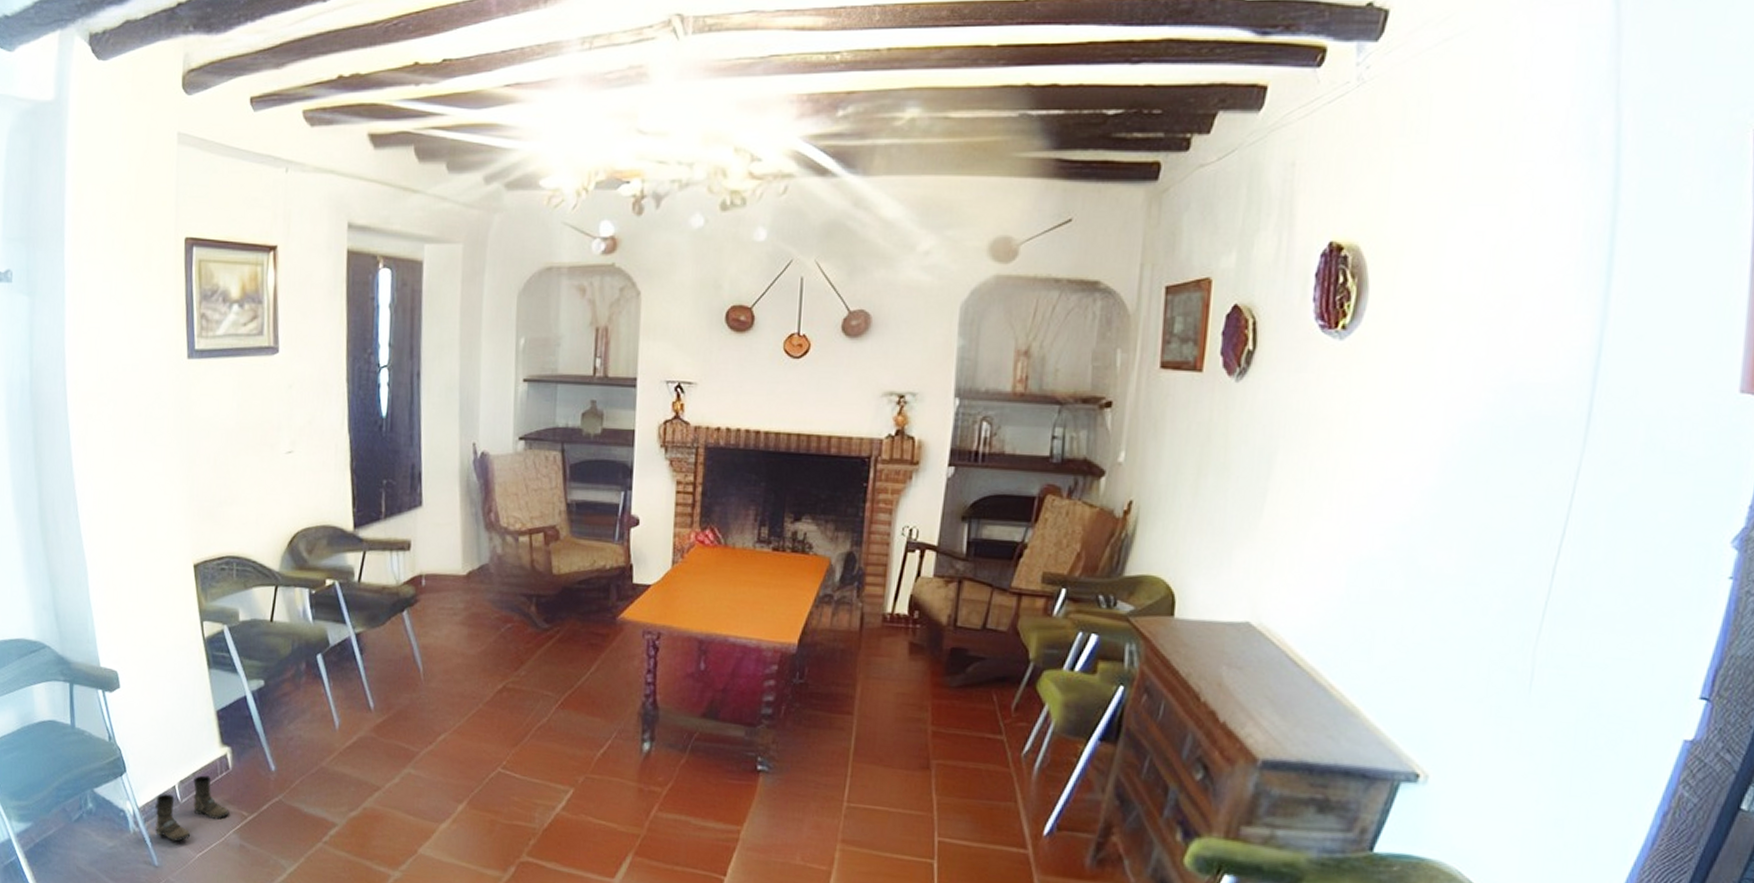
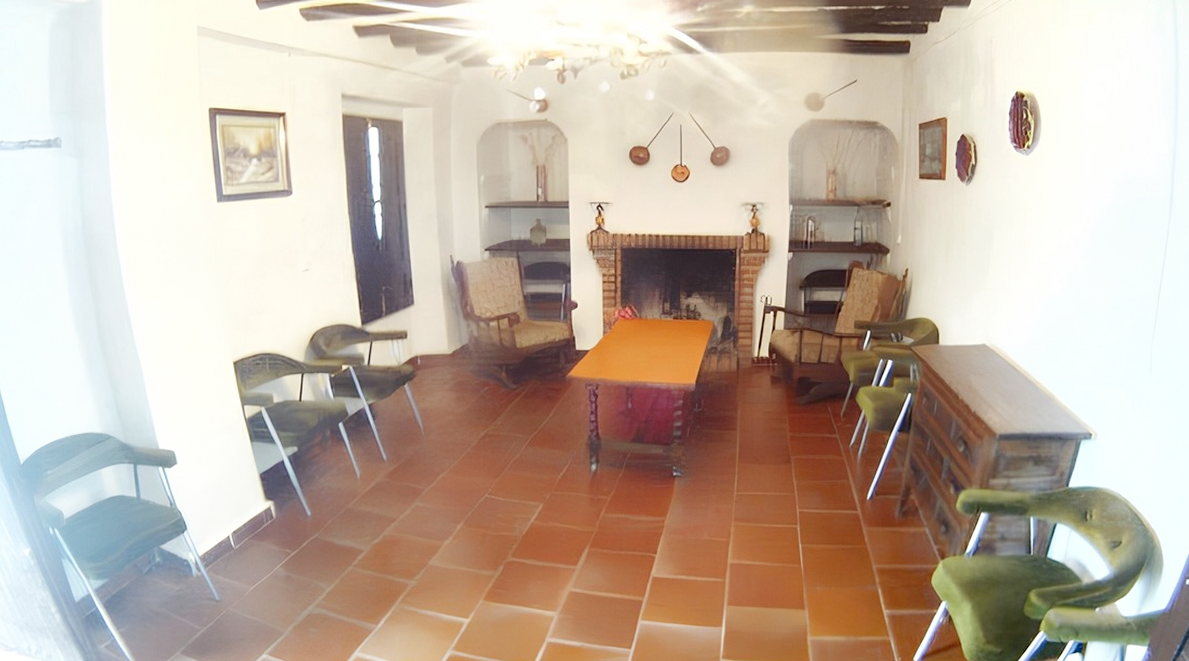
boots: present [154,775,230,842] -> none [212,525,276,579]

